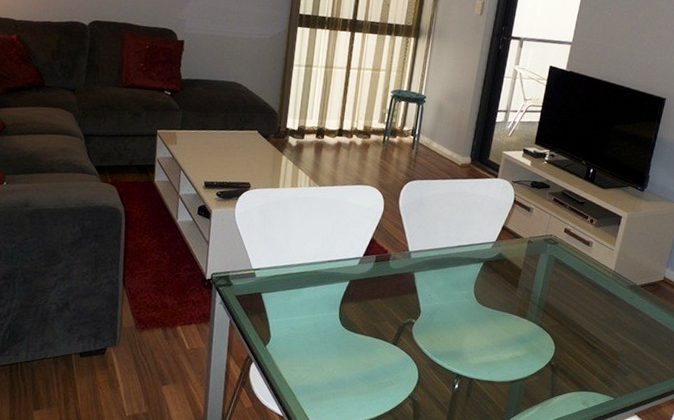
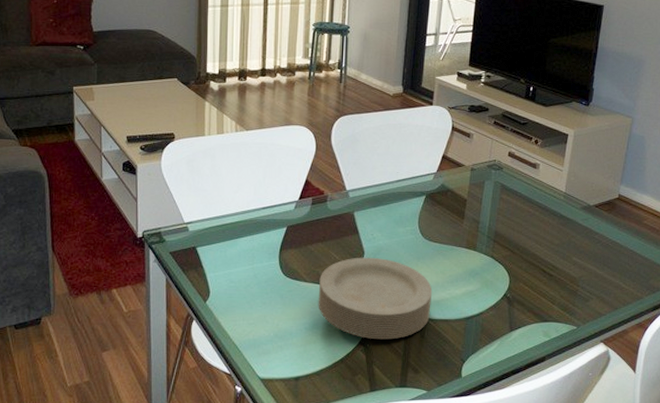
plate: none [372,315,482,396] -> present [318,257,433,340]

